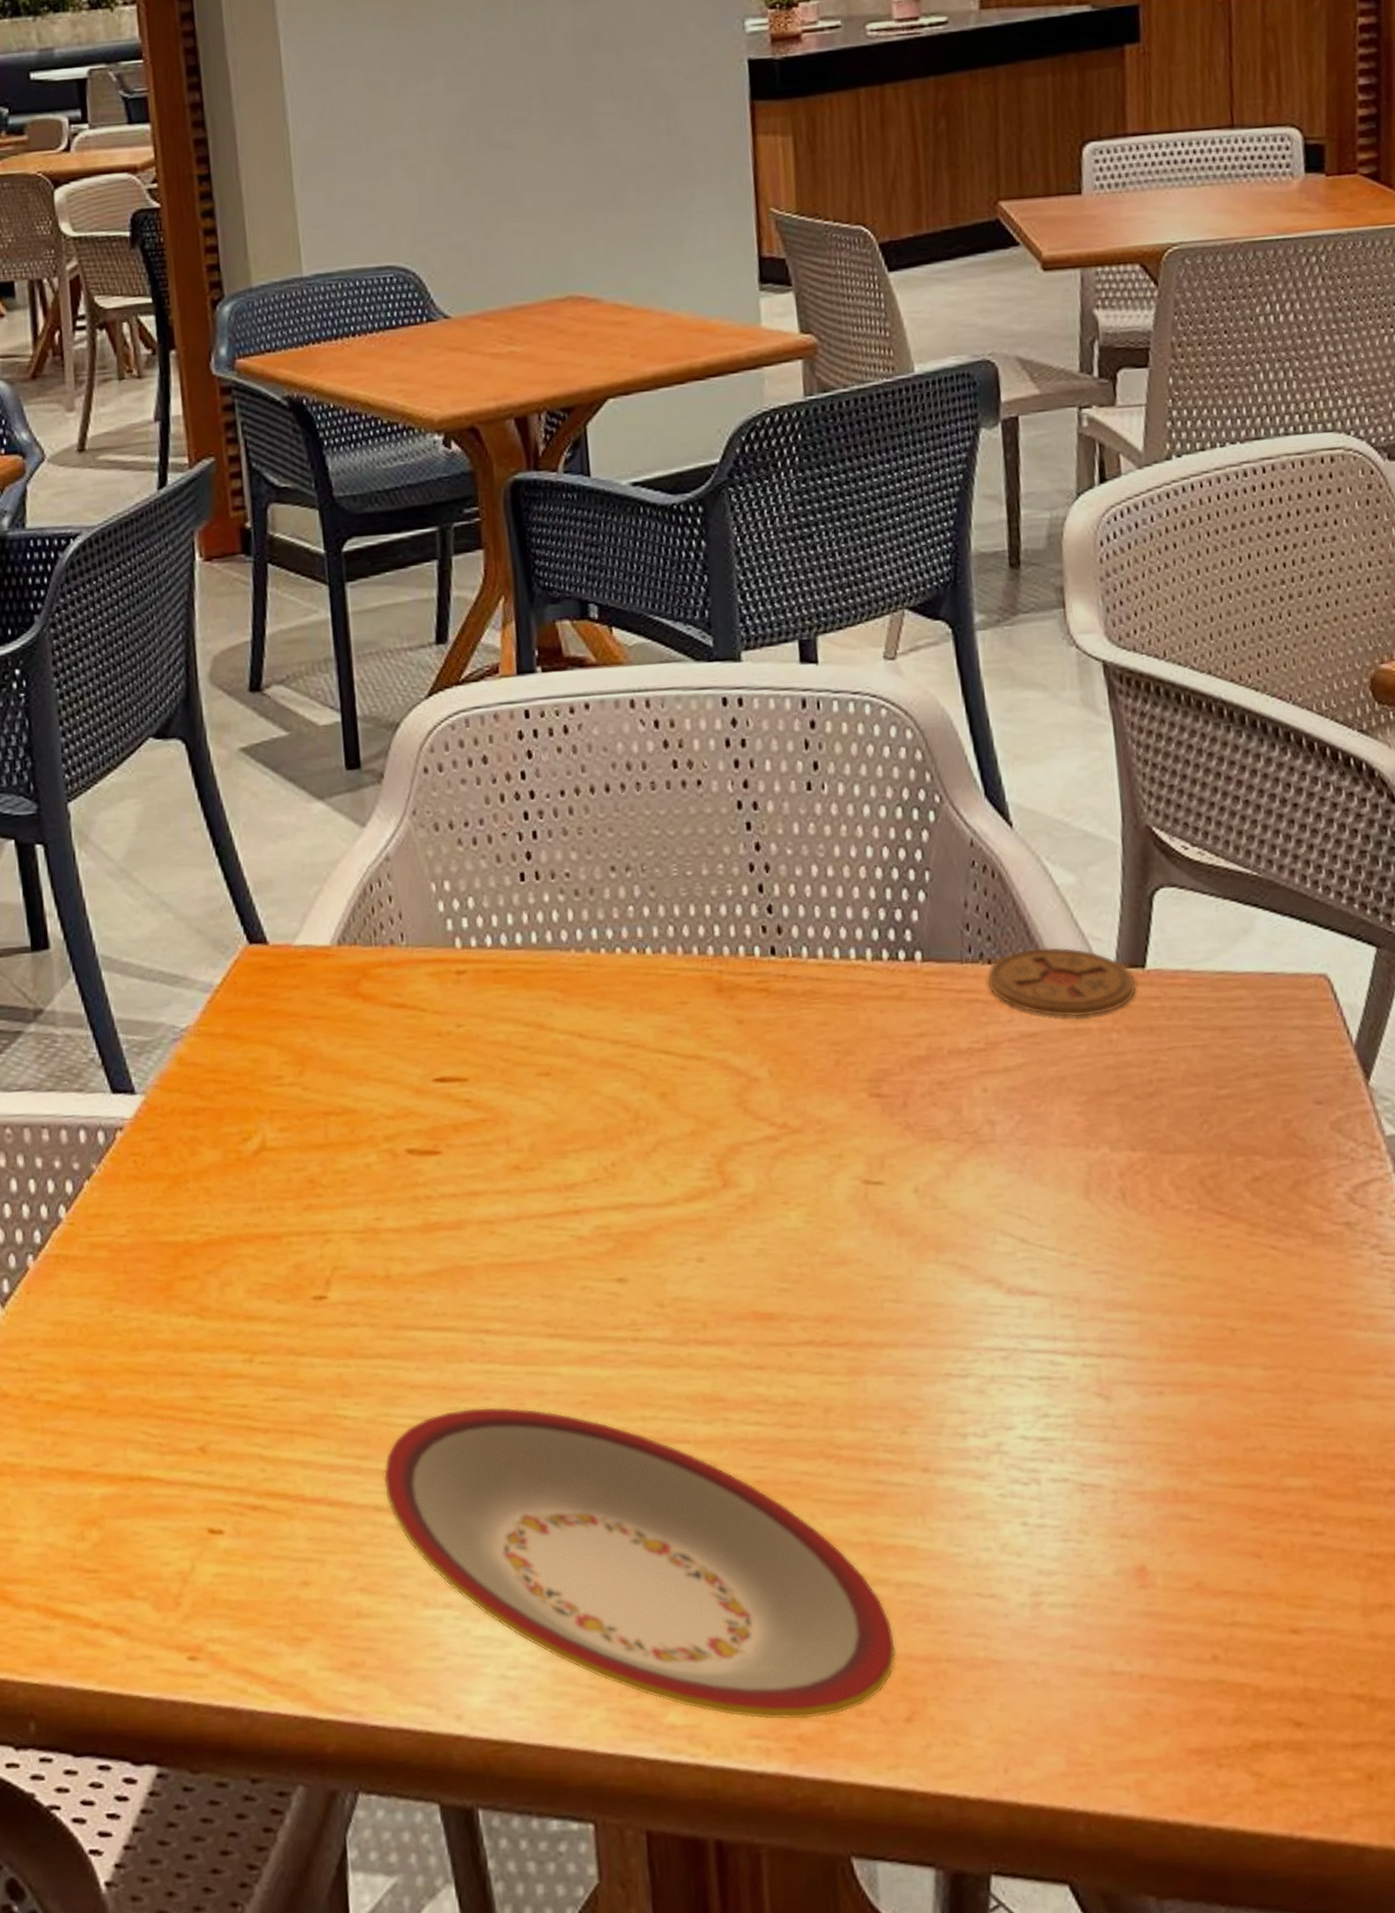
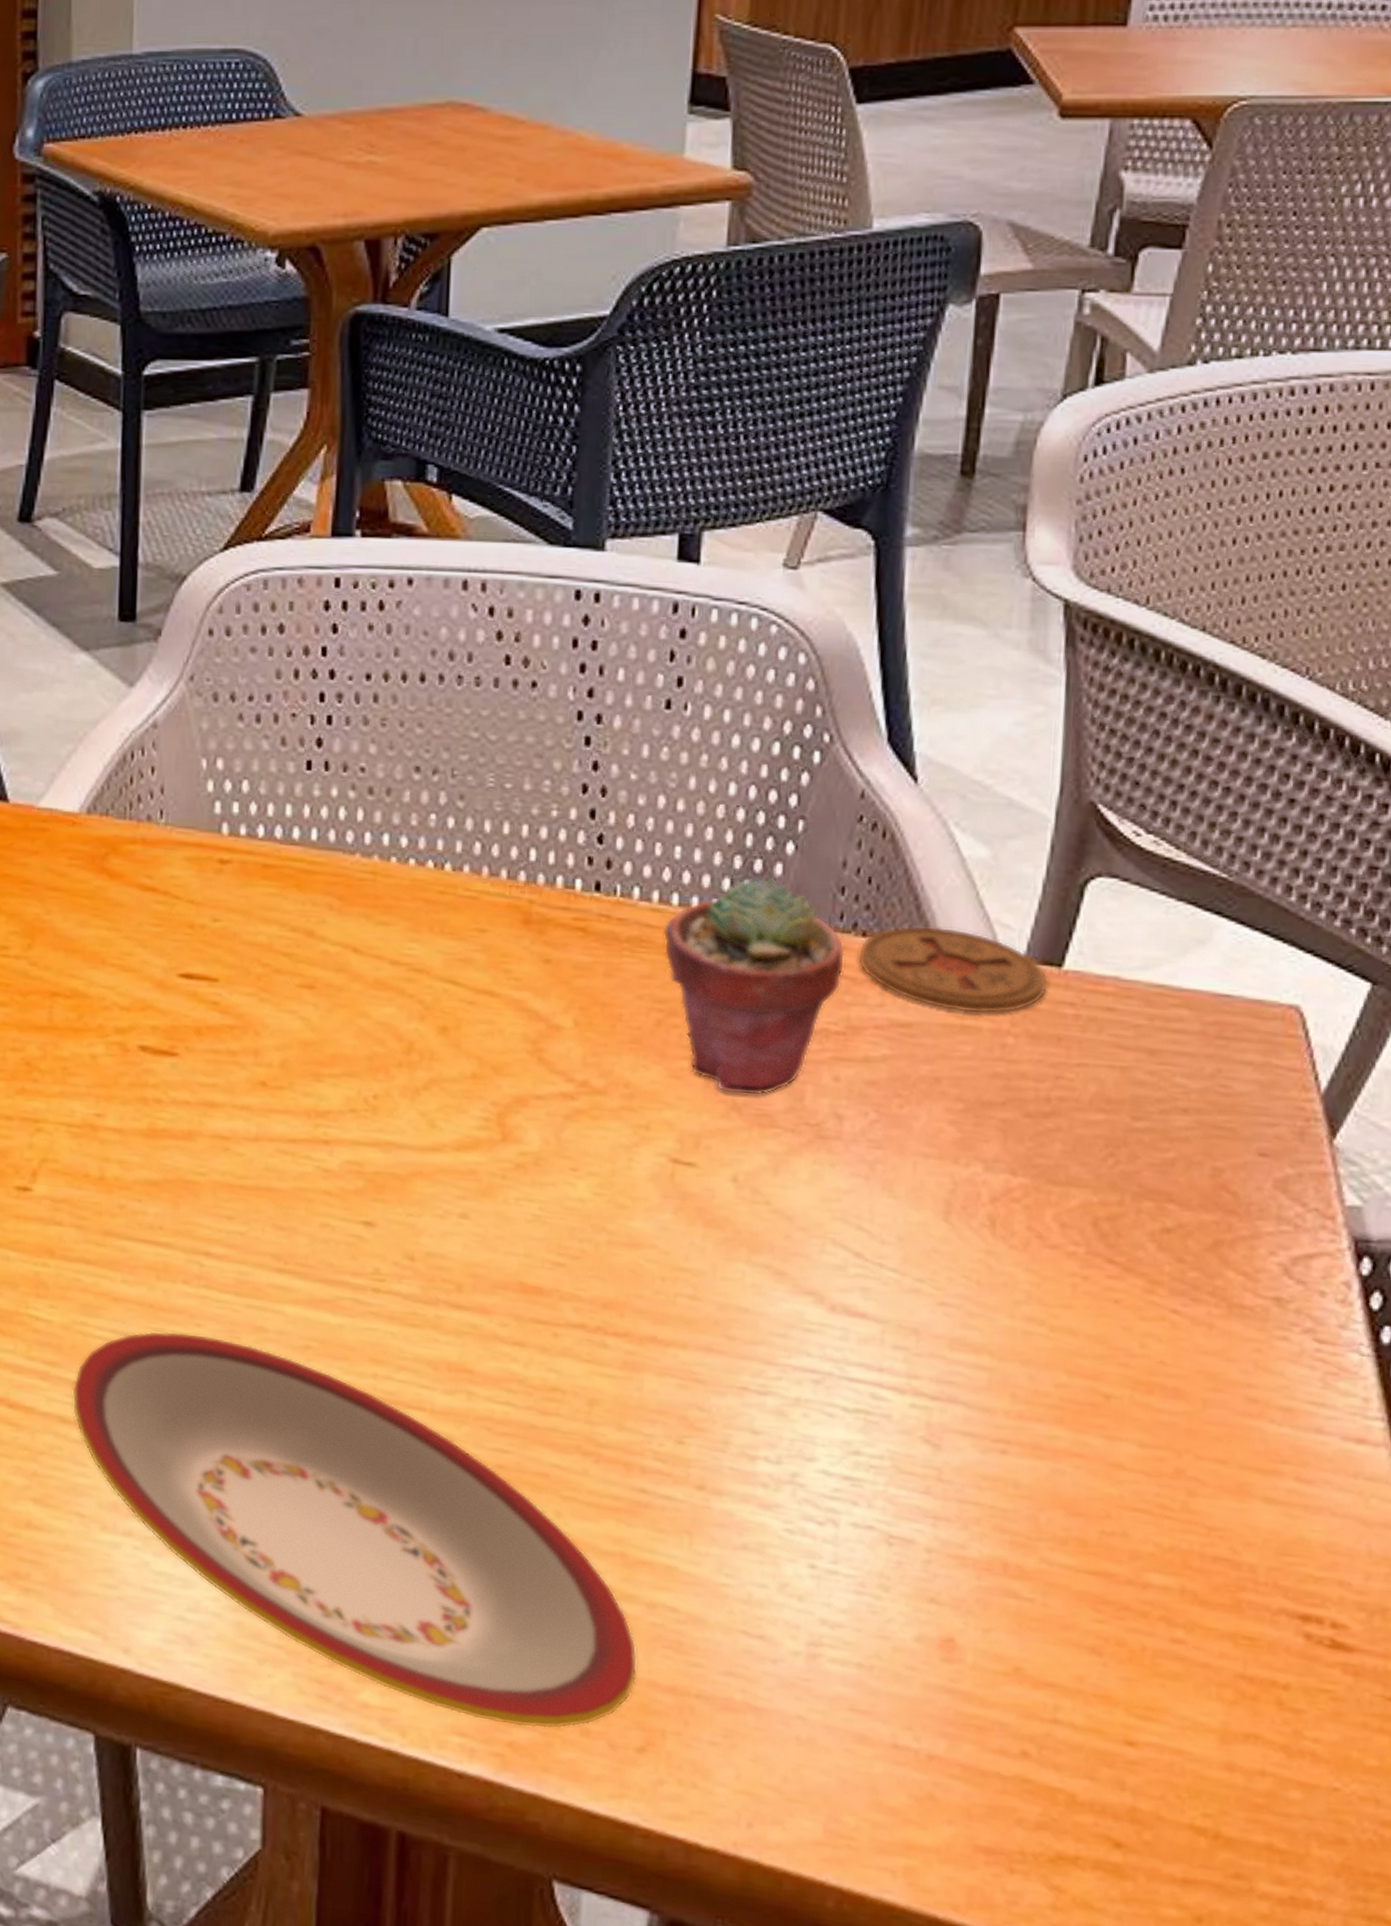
potted succulent: none [830,923,978,1116] -> present [663,876,845,1096]

